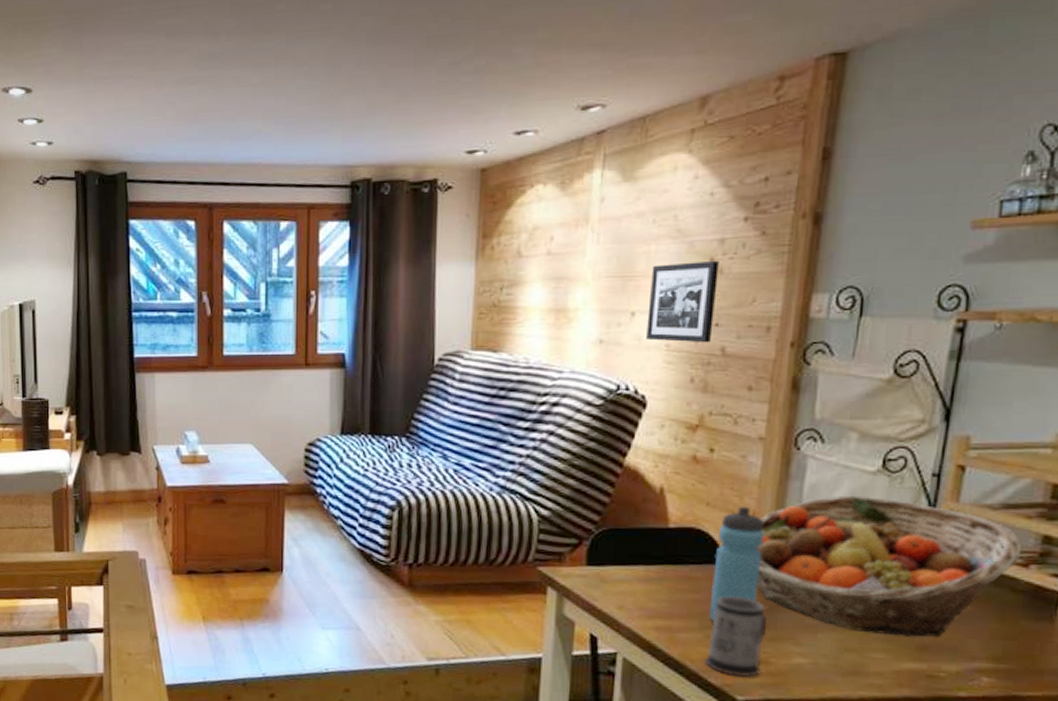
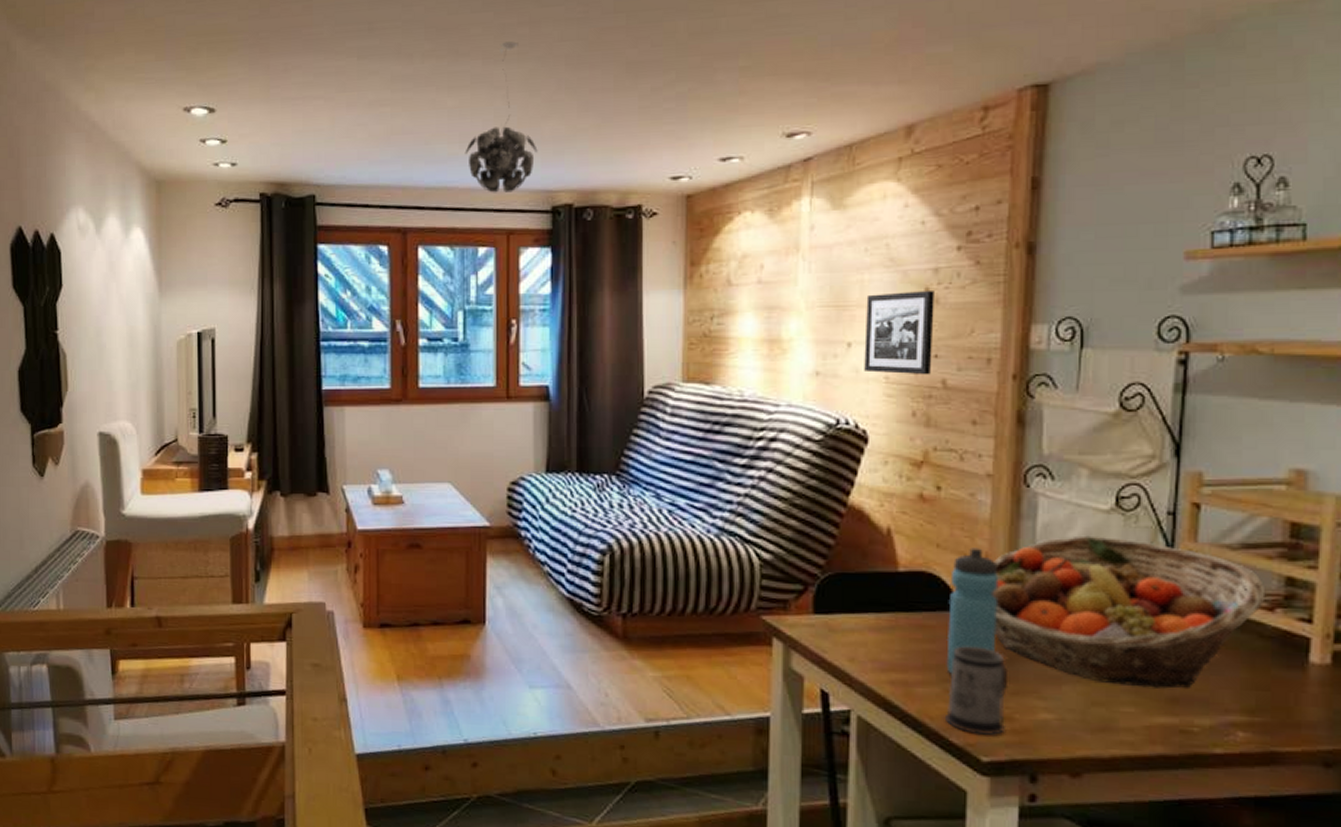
pendant light: none [268,17,338,169] -> present [465,41,538,193]

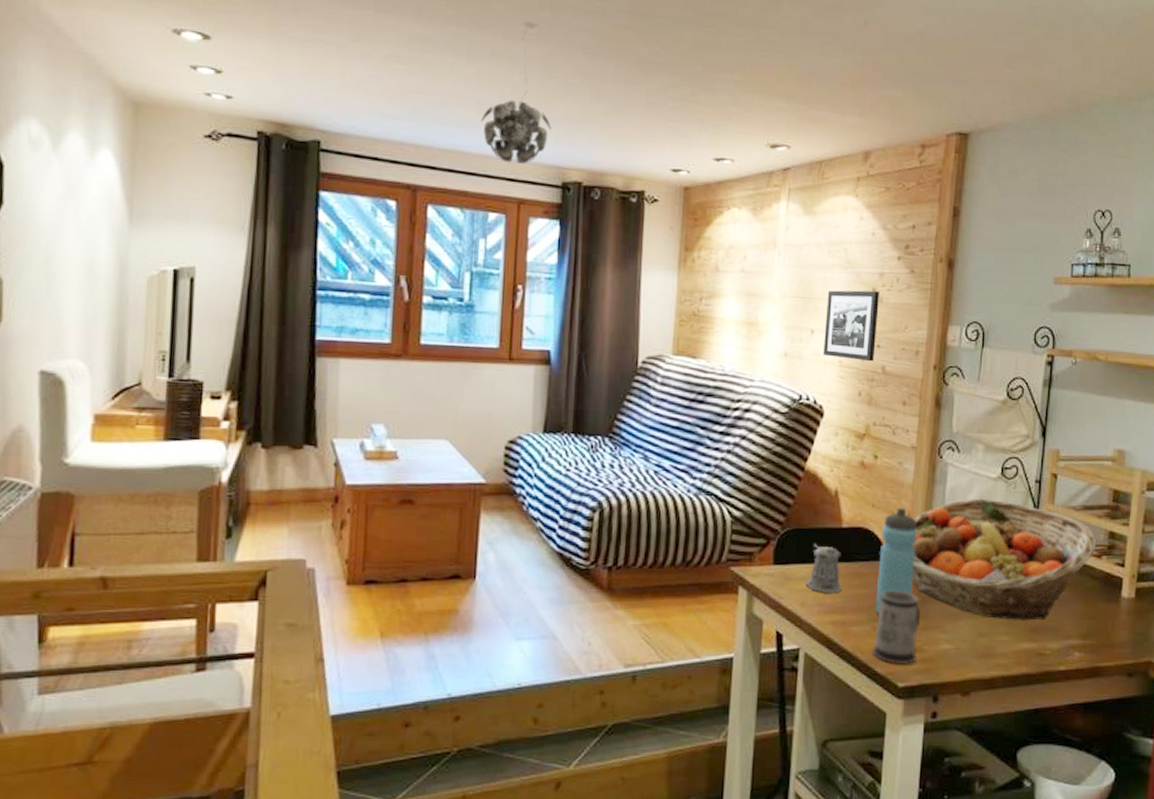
pepper shaker: none [855,590,902,649] -> present [806,544,842,594]

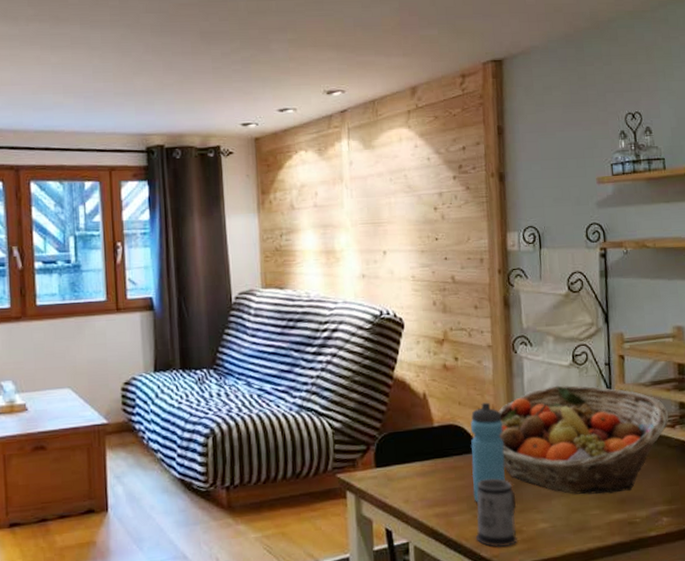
pendant light: present [480,21,552,164] -> none [68,11,132,136]
pepper shaker: present [806,544,842,594] -> none [407,444,441,489]
picture frame: present [823,290,879,362] -> none [394,210,444,274]

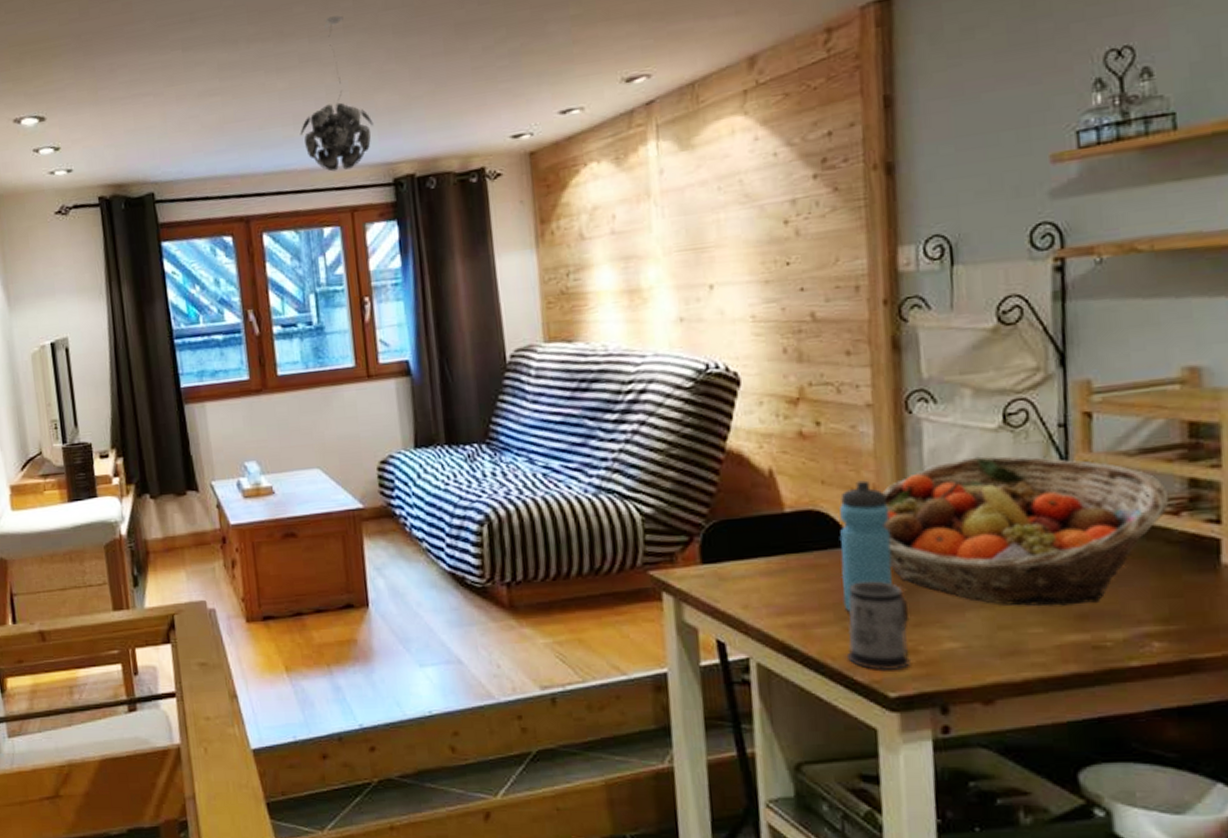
pendant light: none [68,11,132,136] -> present [300,15,374,172]

